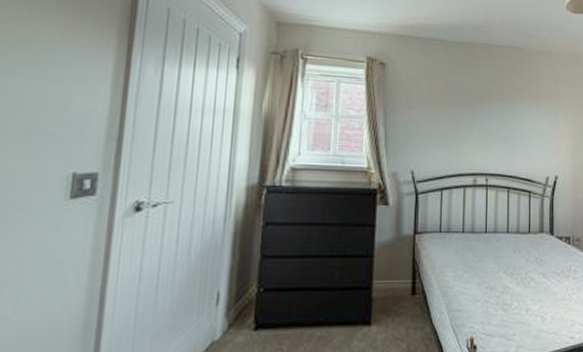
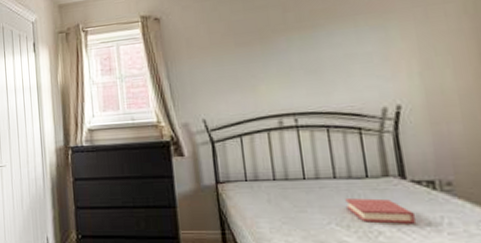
hardback book: none [512,250,556,271] -> present [345,198,417,224]

